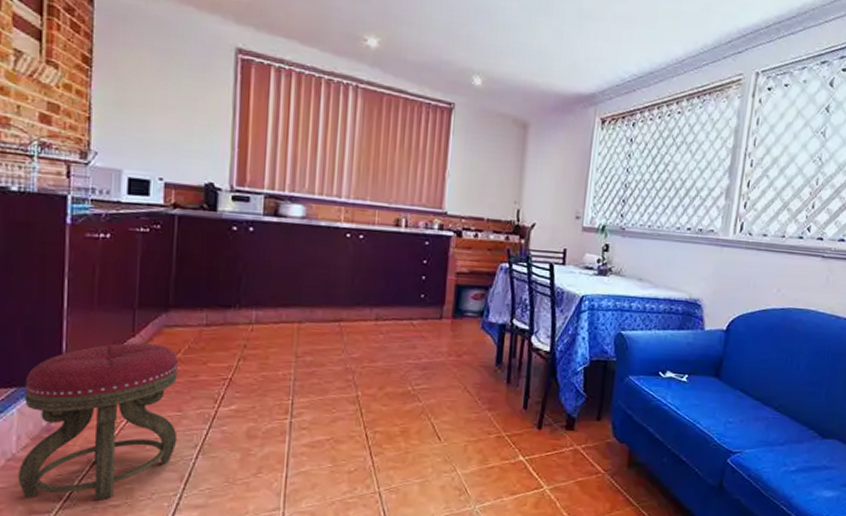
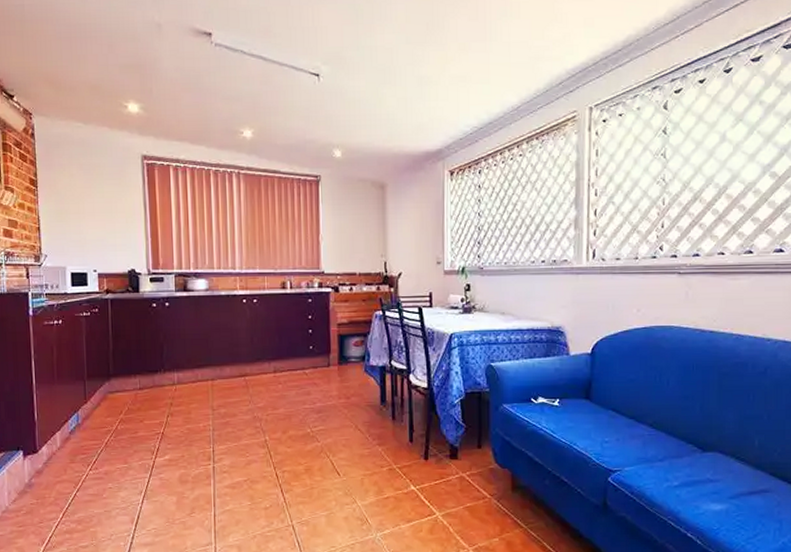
stool: present [19,343,179,502] -> none [10,407,126,544]

